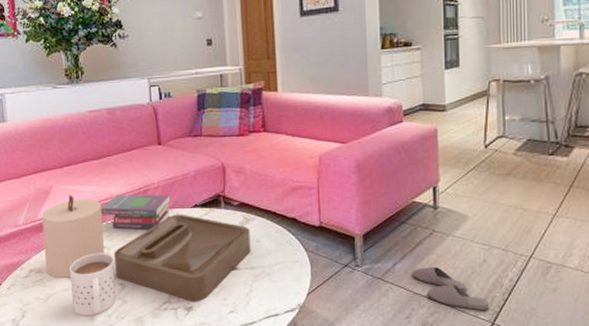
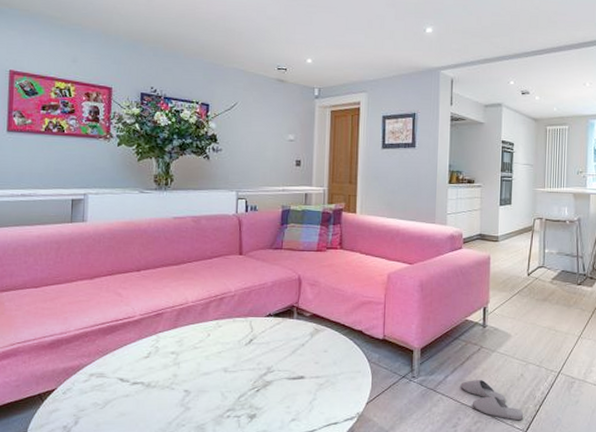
candle: present [41,194,105,278] -> none [108,298,176,383]
mug: present [69,253,116,316] -> none [131,358,182,423]
books: present [101,194,170,231] -> none [174,301,245,338]
decorative tray: present [114,214,251,301] -> none [181,322,319,409]

